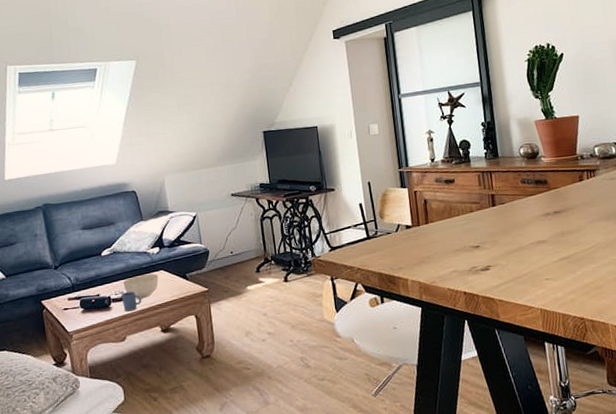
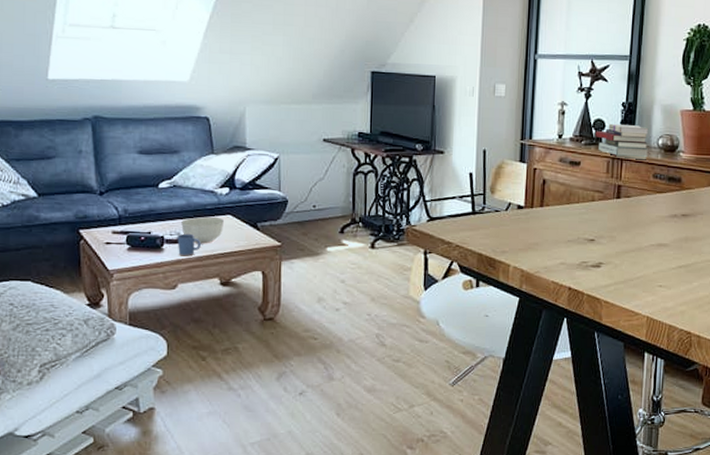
books: none [463,140,514,171] -> present [595,123,649,160]

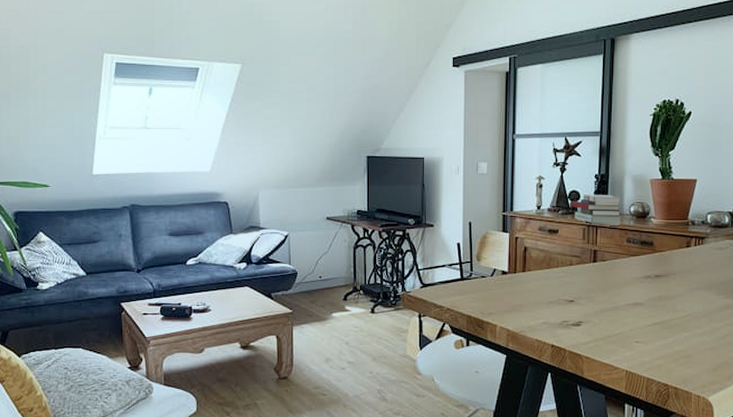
mug: present [177,233,201,256] -> none [203,304,223,324]
bowl: present [181,217,224,244] -> none [206,289,242,313]

